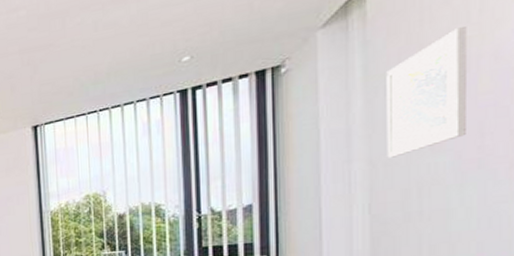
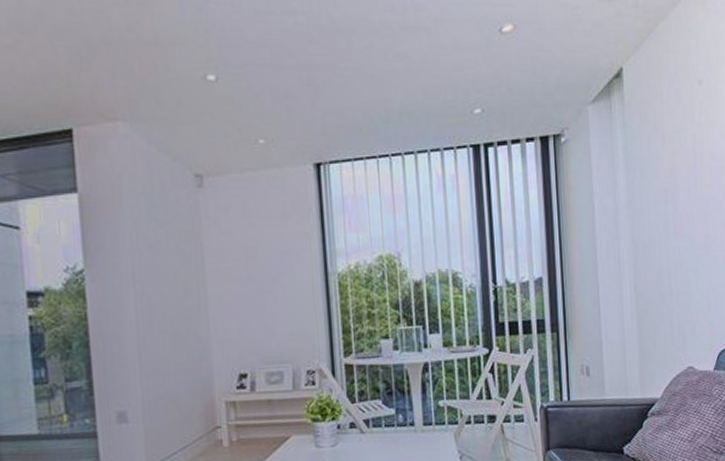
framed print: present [386,25,467,158] -> none [641,123,697,239]

